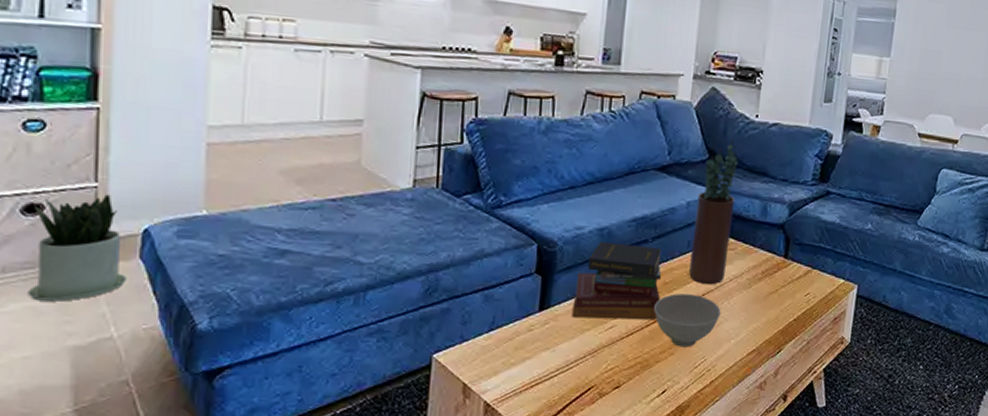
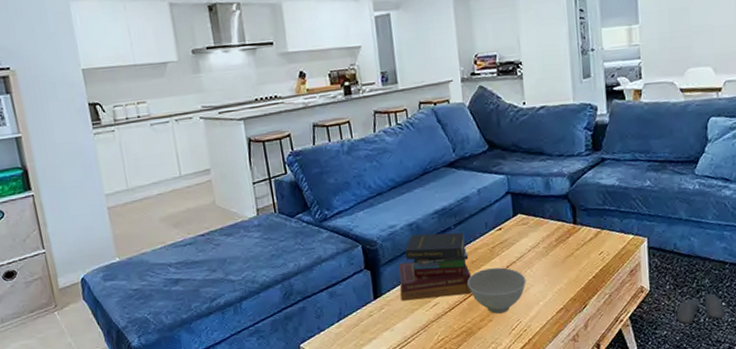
planter: present [28,194,127,302] -> none [10,256,79,340]
vase: present [689,138,739,285] -> none [486,127,523,258]
slippers: none [871,354,921,384] -> present [676,293,724,324]

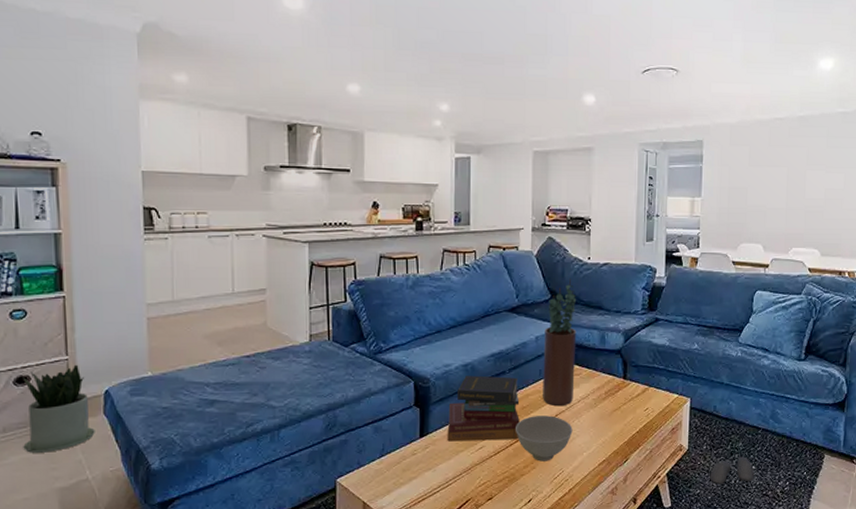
planter: none [10,256,79,340] -> present [22,364,95,453]
vase: none [486,127,523,258] -> present [543,279,577,407]

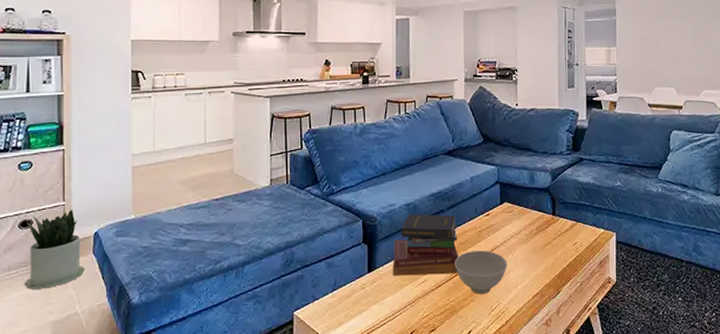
vase: present [543,279,577,407] -> none [478,124,508,242]
slippers: present [710,456,754,485] -> none [638,288,681,316]

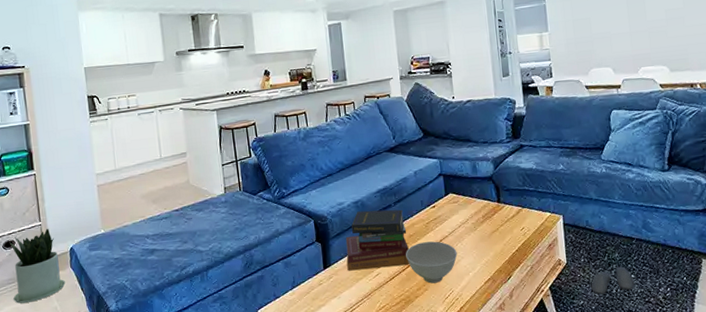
slippers: none [638,288,681,316] -> present [591,266,634,295]

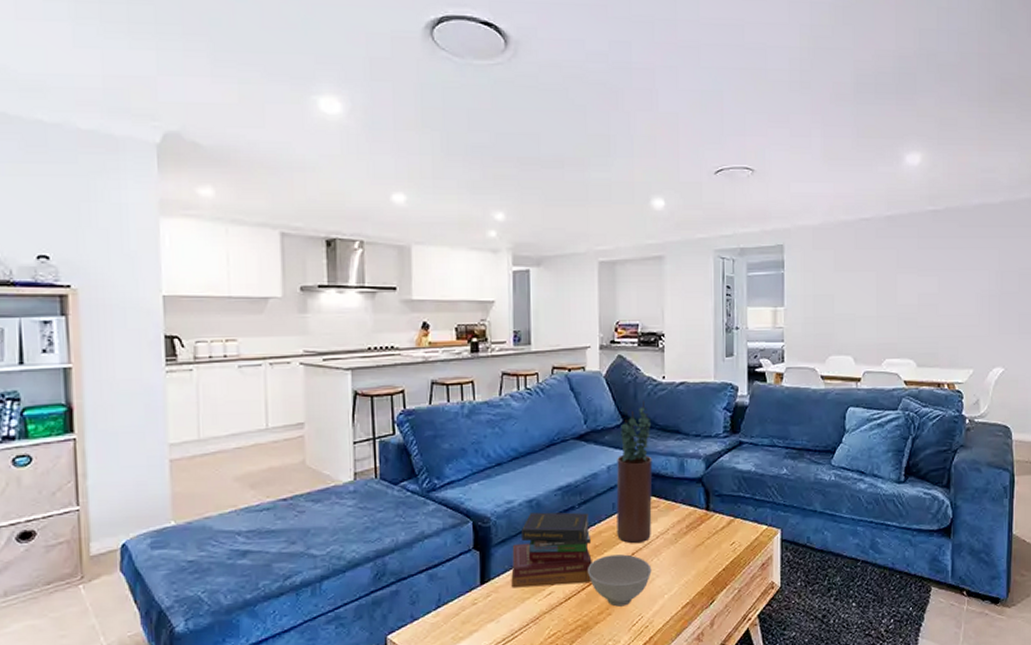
planter: present [9,228,65,303] -> none [27,515,111,619]
vase: none [421,118,454,233] -> present [616,401,653,544]
slippers: present [591,266,634,295] -> none [806,592,854,625]

